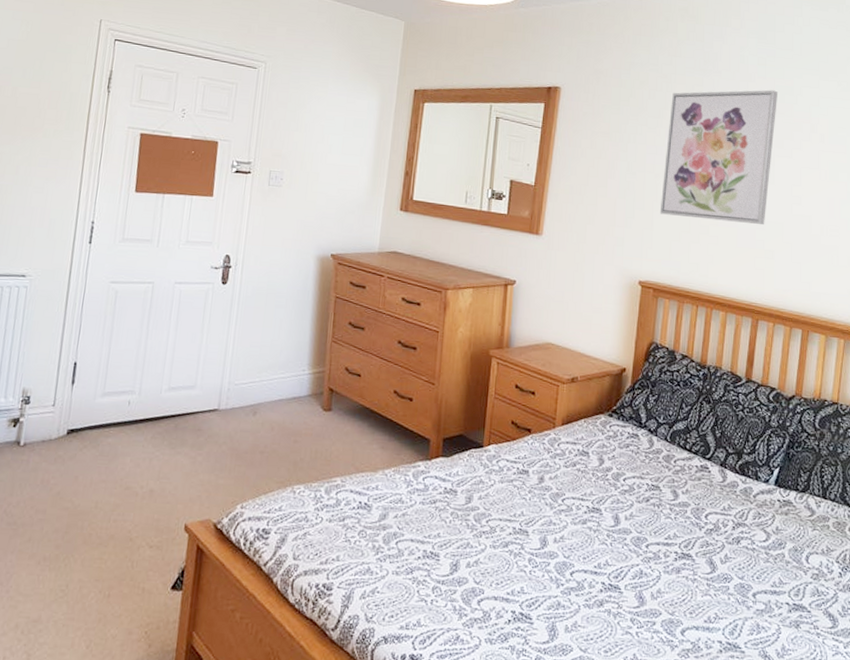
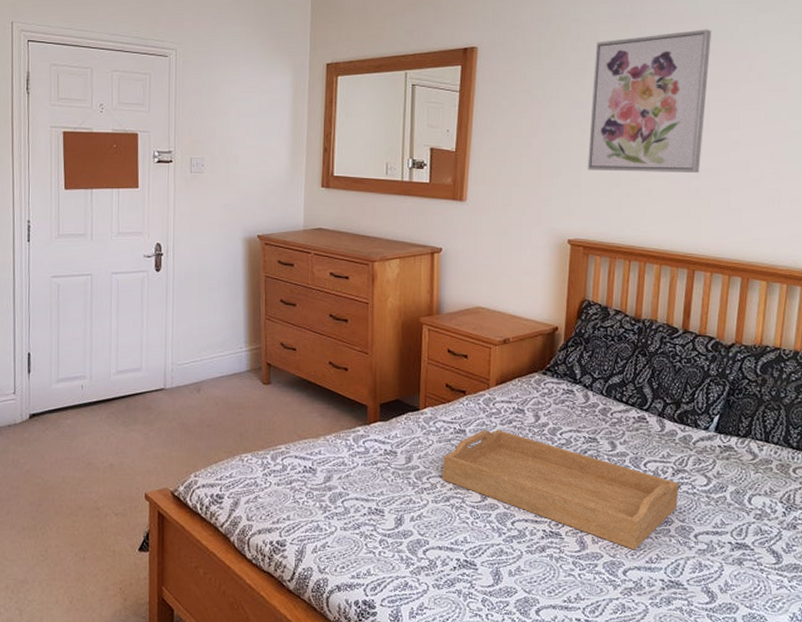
serving tray: none [501,471,739,608] -> present [442,429,679,550]

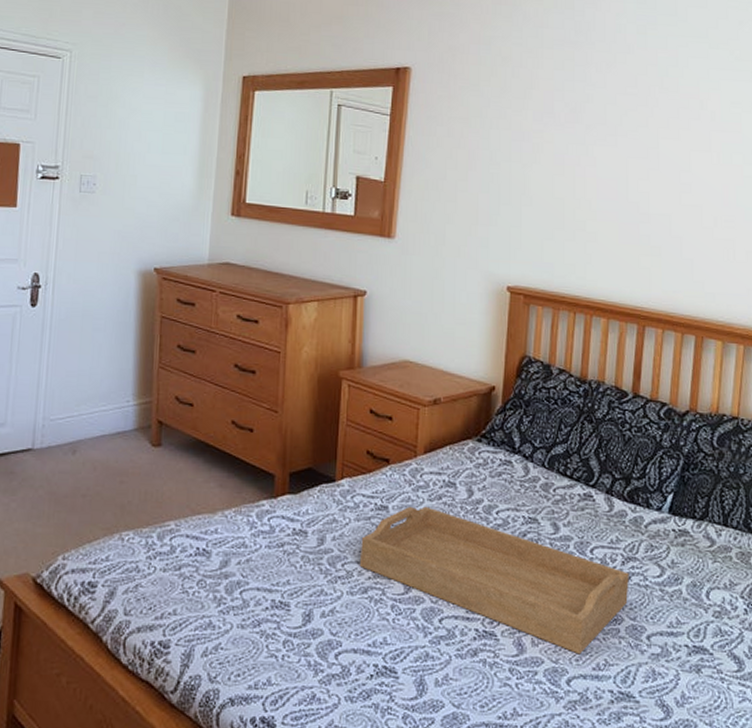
wall art: present [587,29,711,172] -> none [528,62,661,217]

